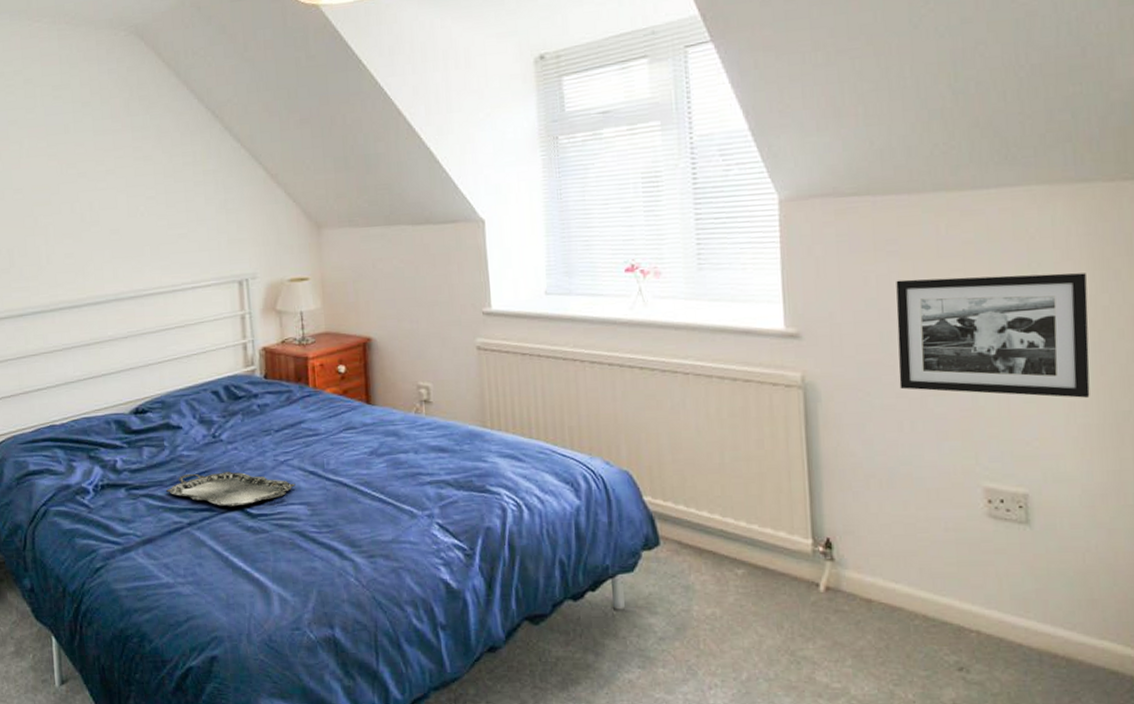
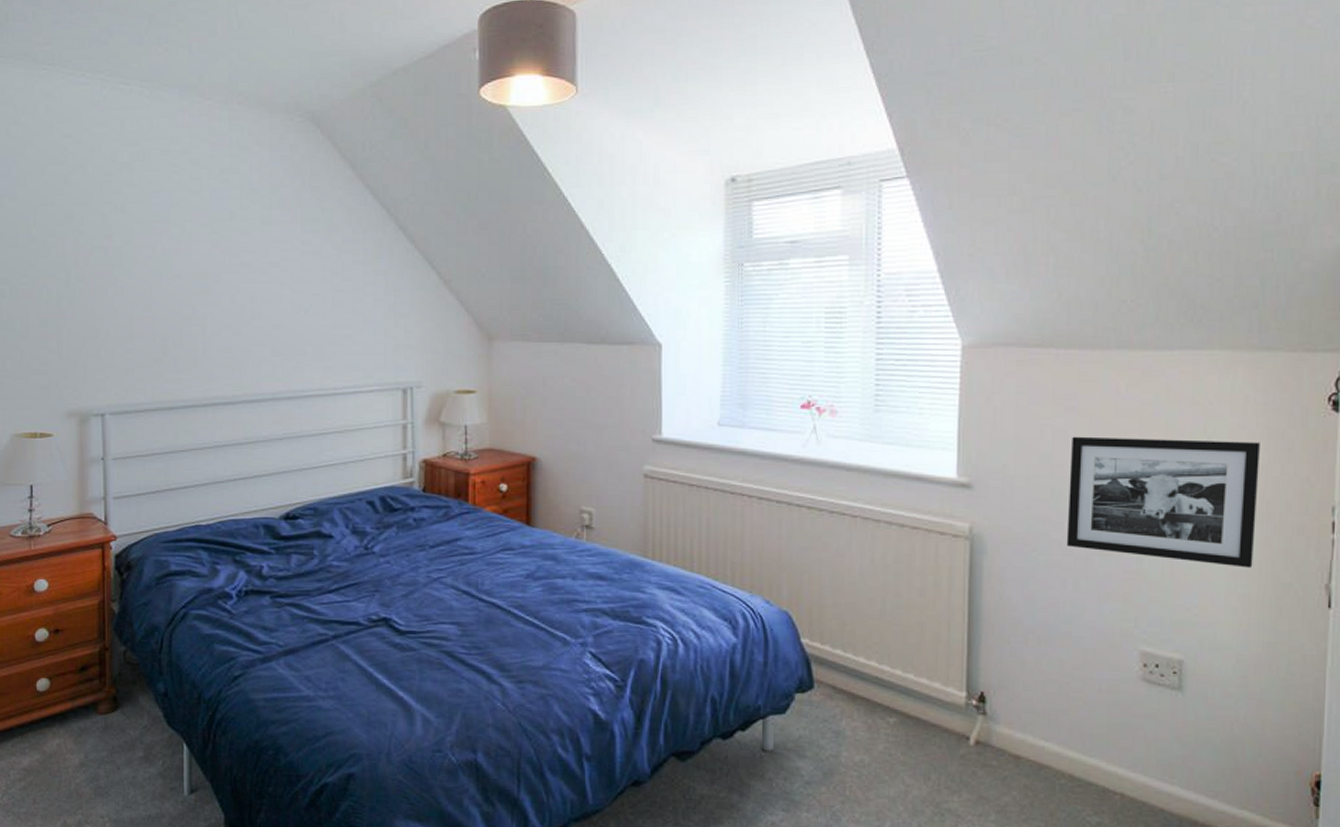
serving tray: present [165,472,296,507] -> none [312,585,447,622]

